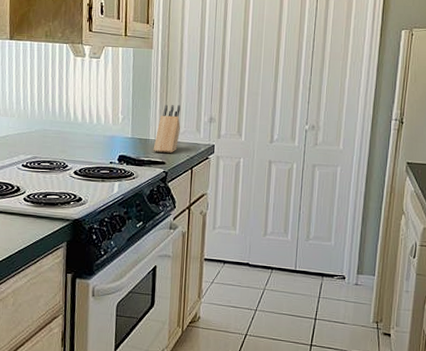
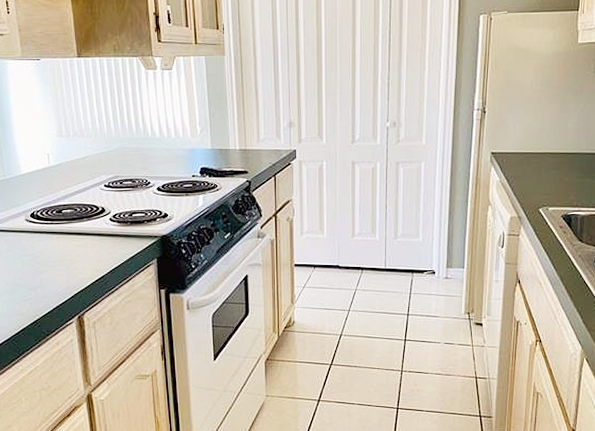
knife block: present [153,104,181,153] -> none [234,111,260,162]

